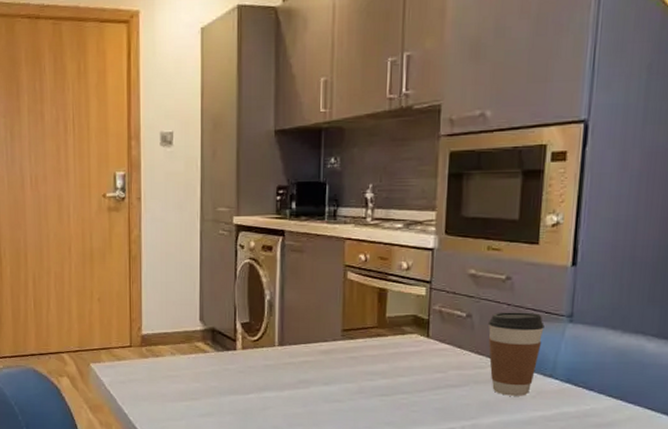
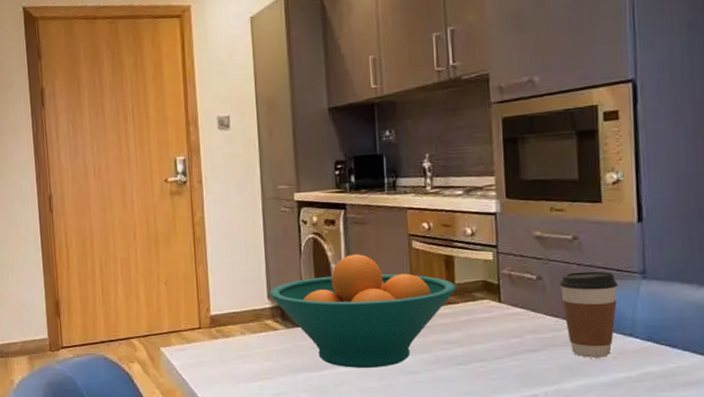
fruit bowl: none [202,282,387,394] -> present [269,254,457,368]

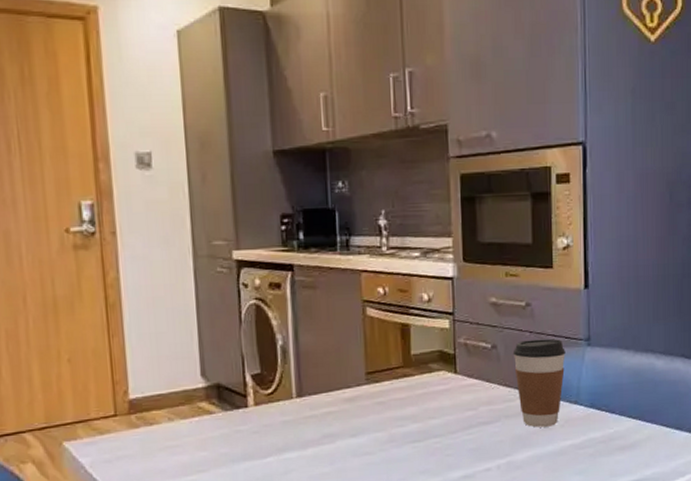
fruit bowl: present [269,254,457,368] -> none [203,323,413,453]

